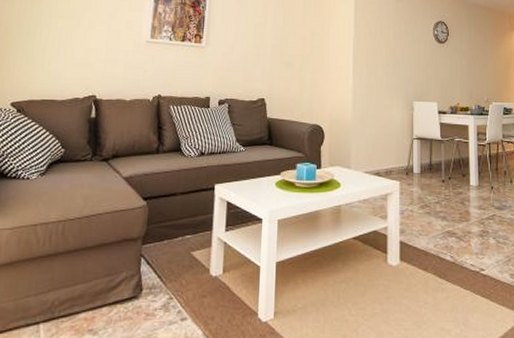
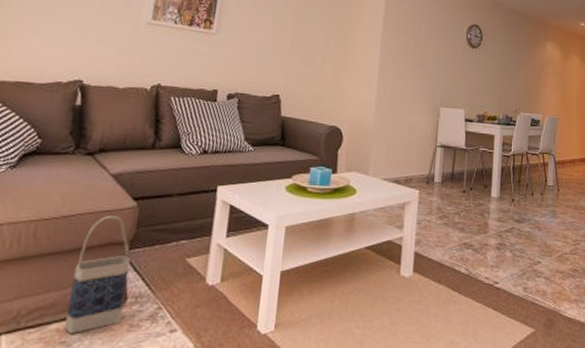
bag: none [90,214,144,323] -> present [63,215,131,335]

